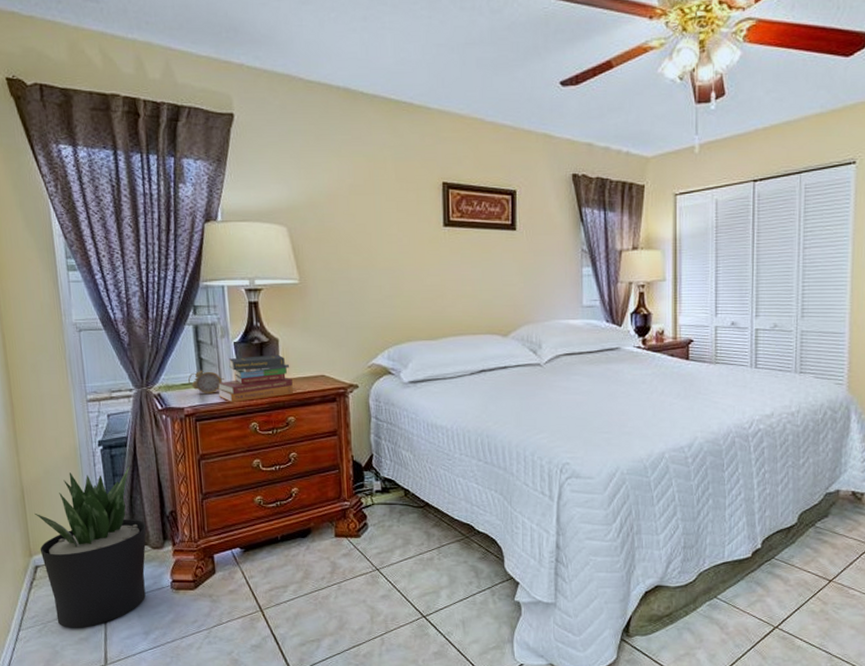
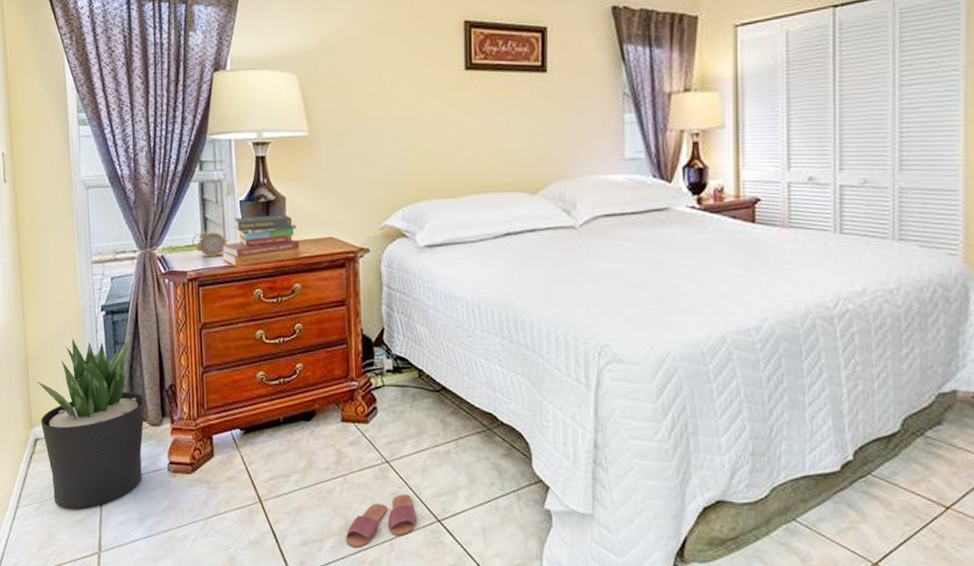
slippers: none [340,595,405,644] -> present [345,493,418,548]

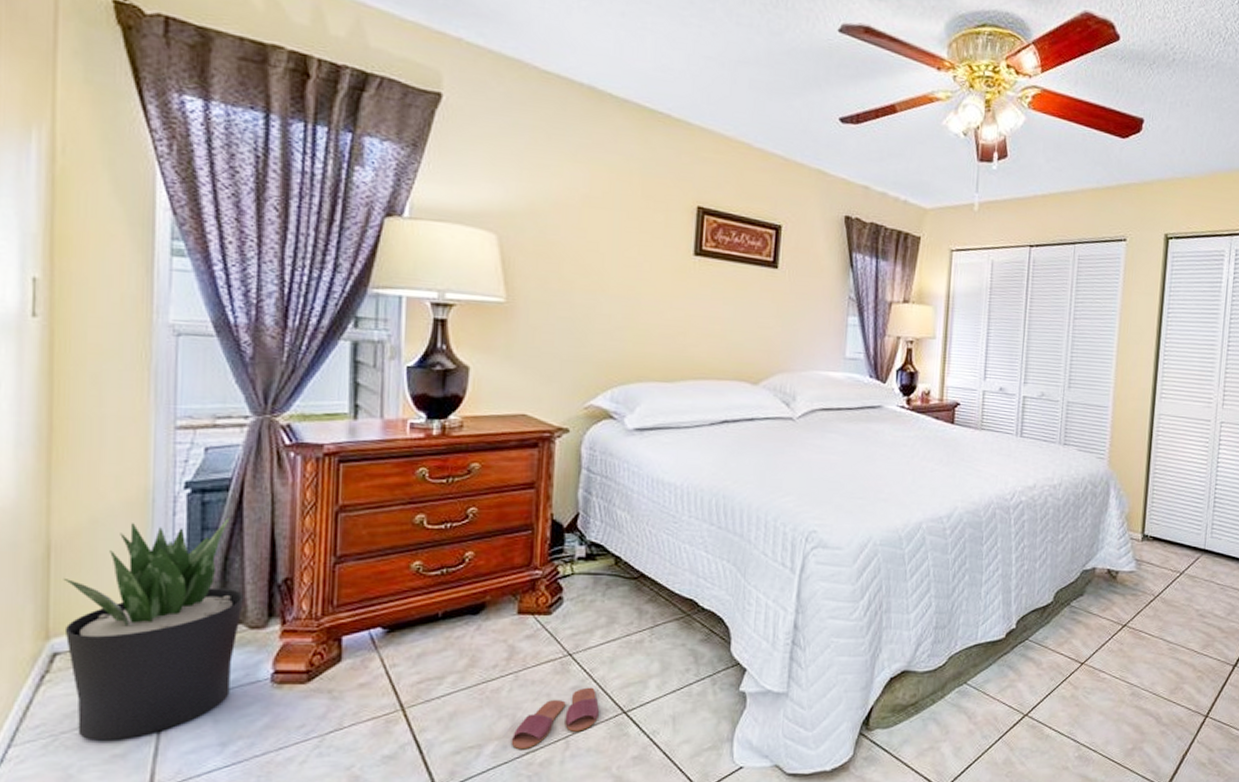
alarm clock: present [192,230,229,256] -> none [335,397,387,428]
books: present [221,214,300,267] -> none [376,385,482,442]

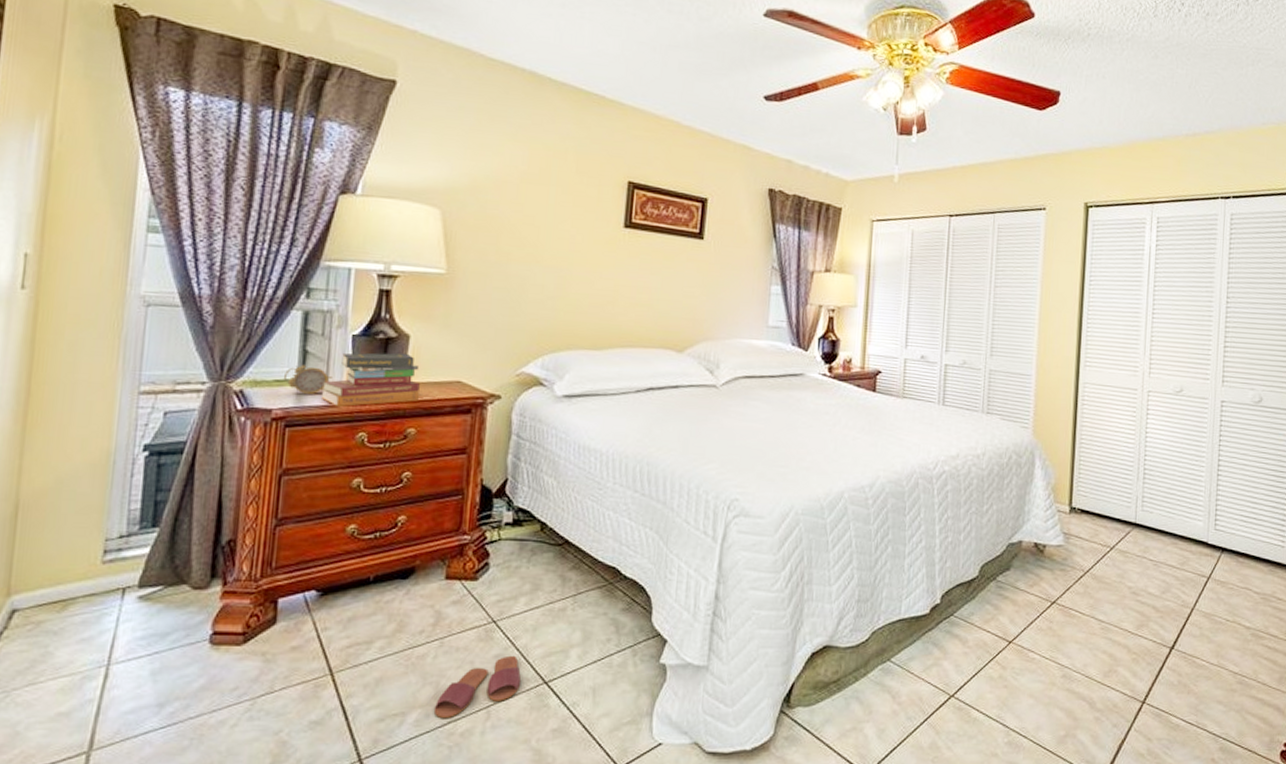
planter: present [63,518,244,741] -> none [24,480,190,698]
alarm clock: none [335,397,387,428] -> present [284,364,332,394]
books: none [376,385,482,442] -> present [320,352,420,408]

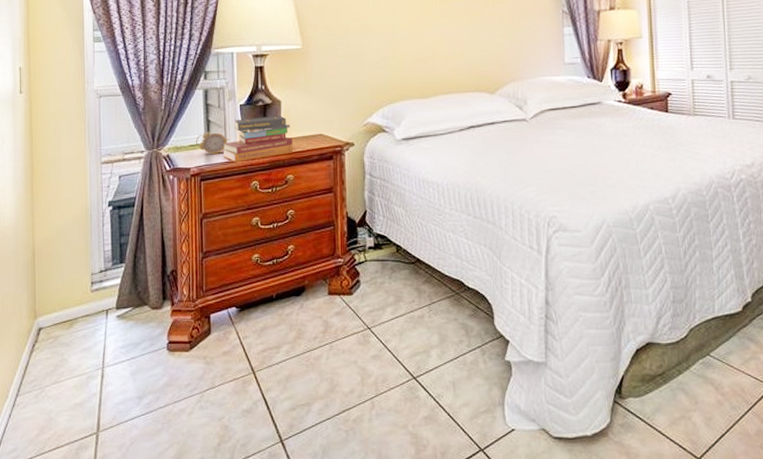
slippers: present [433,655,522,719] -> none [331,356,396,408]

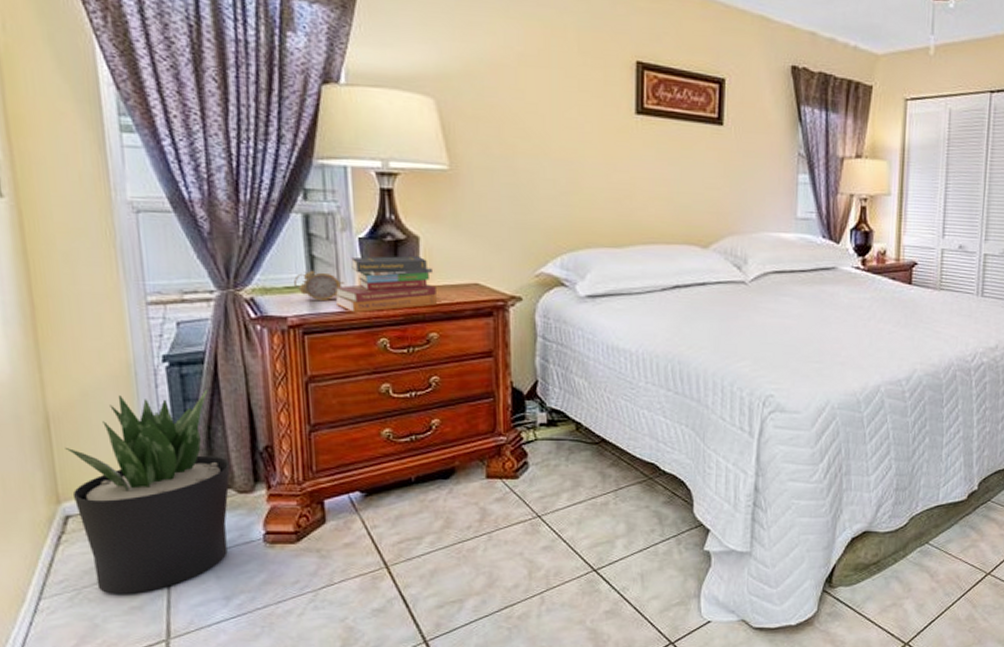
planter: none [43,226,147,393] -> present [65,389,231,594]

